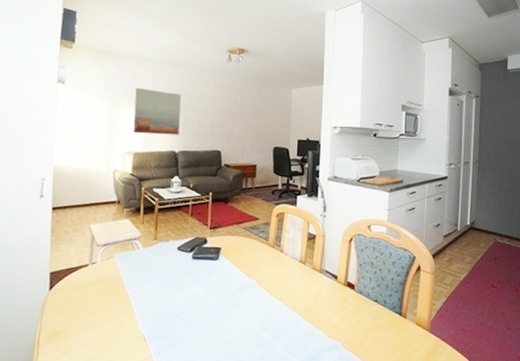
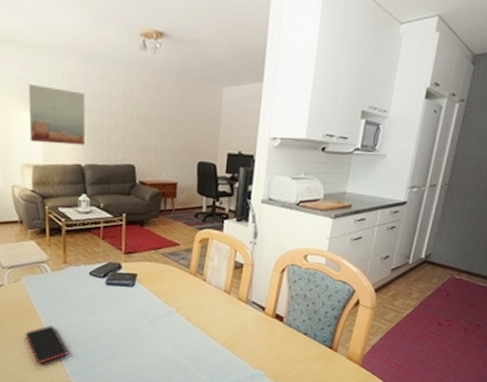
smartphone: none [112,302,153,344] -> present [25,326,68,364]

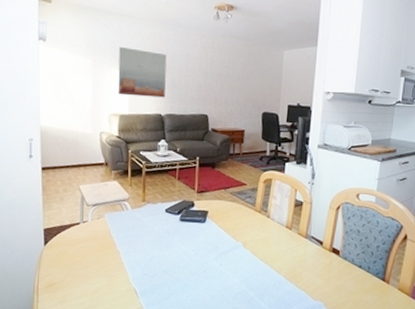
smartphone: present [25,326,68,364] -> none [104,259,144,296]

